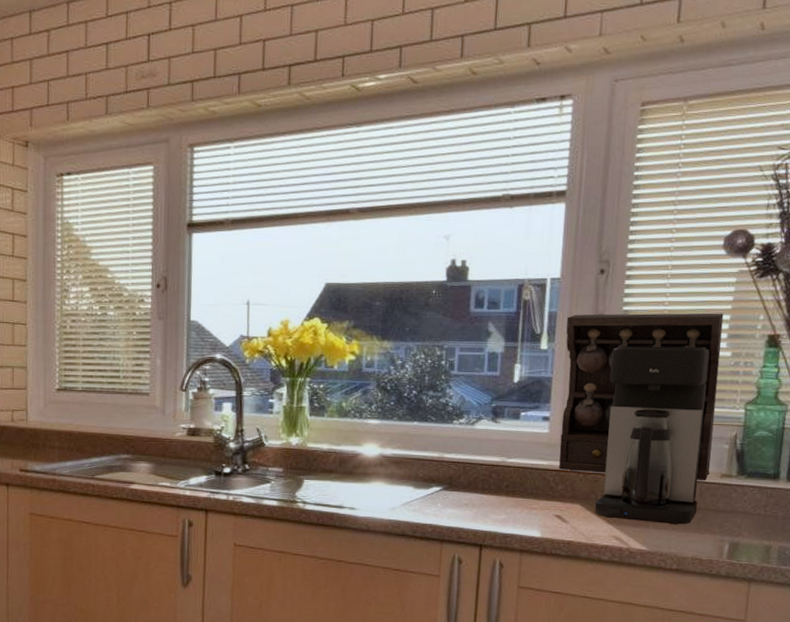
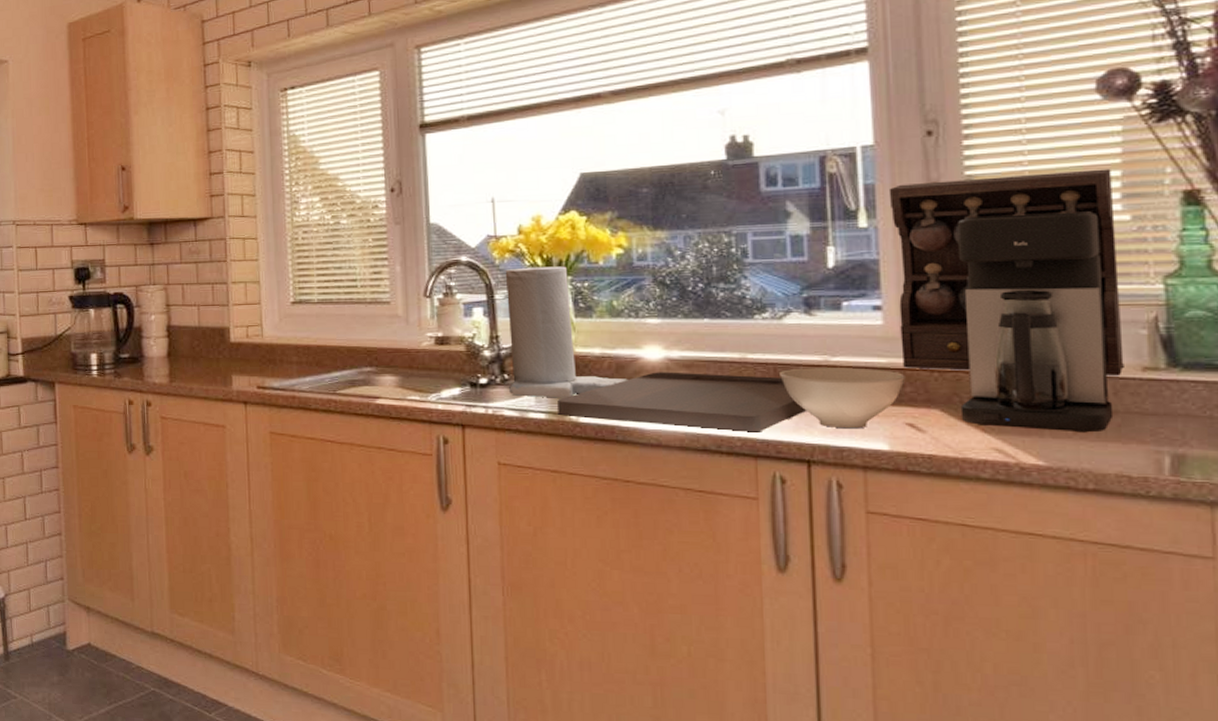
paper towel: none [249,368,348,488] -> present [505,266,628,398]
cutting board: none [288,467,485,521] -> present [557,372,807,432]
bowl: none [467,467,559,519] -> present [780,367,905,429]

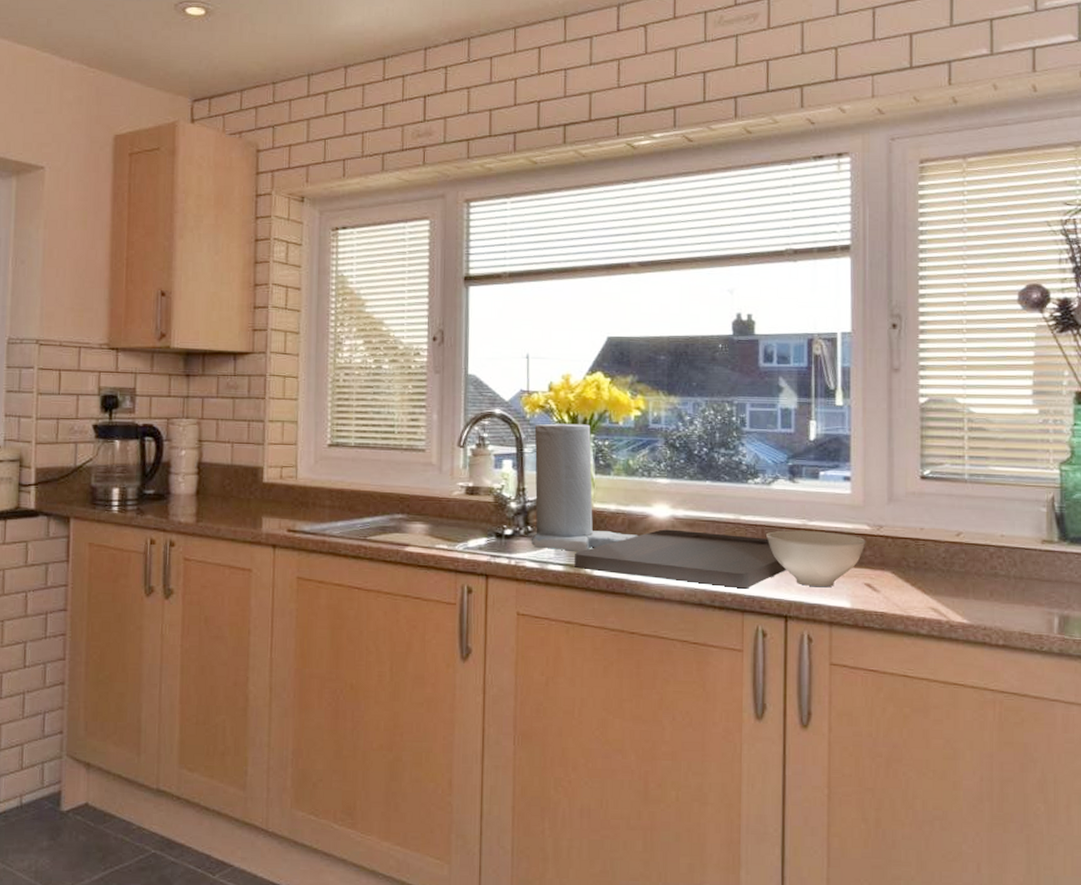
spice rack: present [888,168,1124,375] -> none [861,368,1029,546]
coffee maker: present [956,211,1114,433] -> none [907,402,1020,596]

